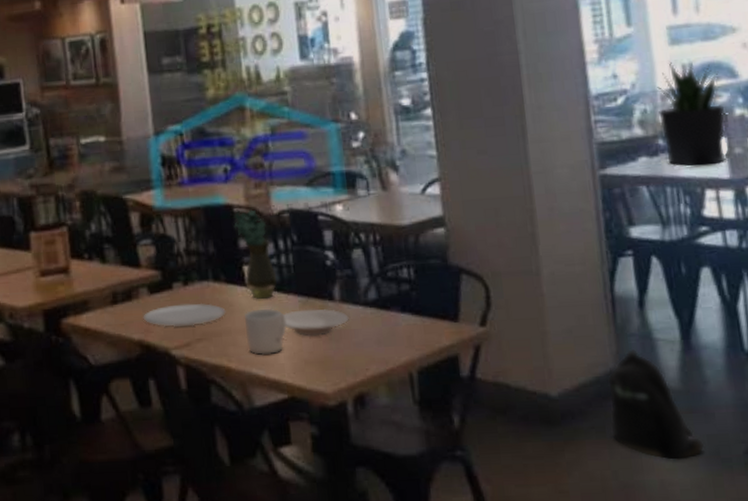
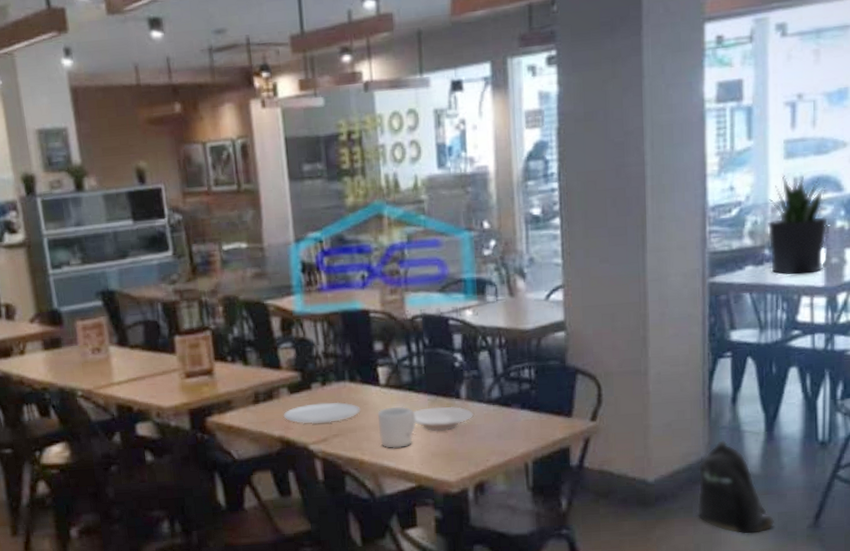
vase: present [234,207,277,299] -> none [370,312,409,398]

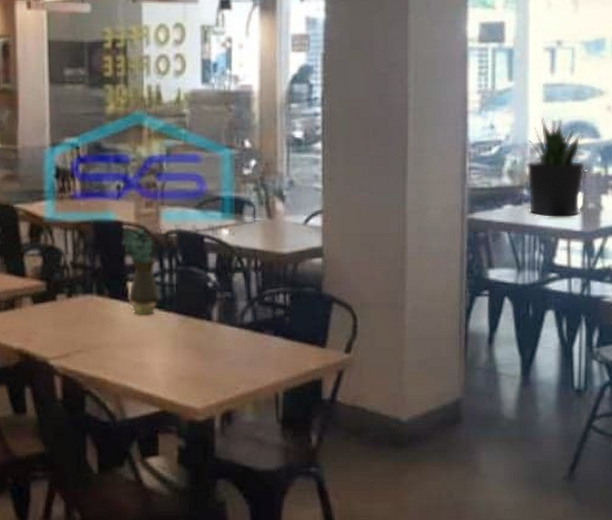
plate: present [283,402,361,425] -> none [24,315,107,338]
vase: none [370,312,409,398] -> present [122,224,159,315]
mug: present [377,406,416,449] -> none [124,324,163,370]
saucer: present [413,406,474,432] -> none [162,328,224,354]
backpack: present [697,439,775,534] -> none [451,381,530,483]

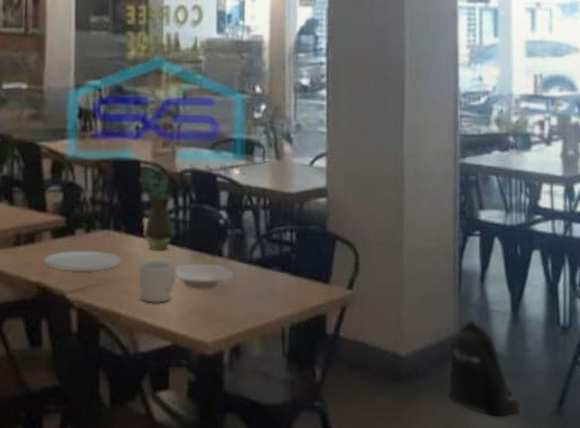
plate: none [24,315,107,338] -> present [43,250,123,272]
mug: none [124,324,163,370] -> present [138,260,176,304]
saucer: none [162,328,224,354] -> present [175,263,234,289]
backpack: none [451,381,530,483] -> present [447,317,521,417]
planter: present [527,117,585,217] -> none [512,71,564,163]

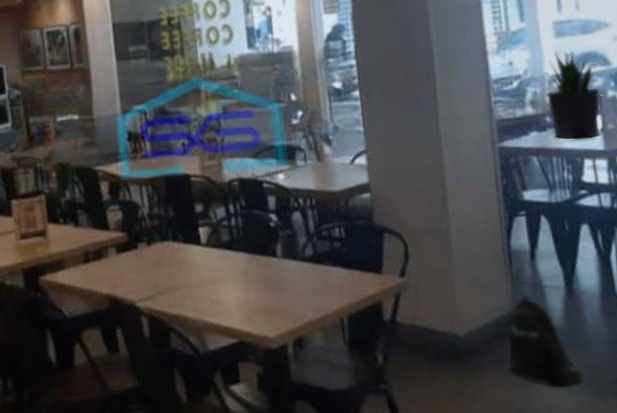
plate: present [43,250,123,272] -> none [111,260,184,283]
mug: present [138,260,176,304] -> none [199,264,236,306]
vase: present [139,163,173,250] -> none [191,176,228,256]
saucer: present [175,263,234,289] -> none [233,264,290,288]
planter: none [512,71,564,163] -> present [545,51,601,140]

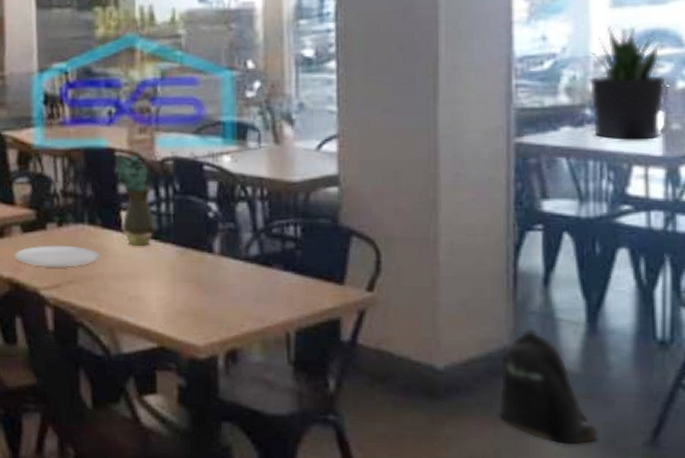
plate: none [111,260,184,283] -> present [14,245,100,268]
vase: none [191,176,228,256] -> present [114,151,155,246]

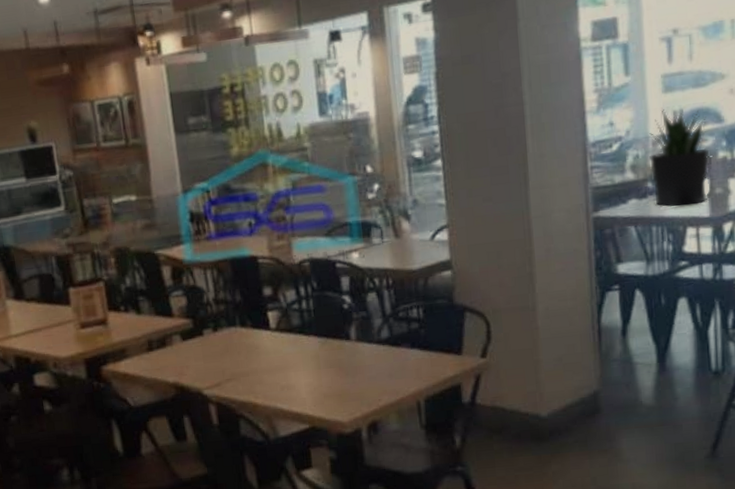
plate: present [14,245,100,268] -> none [176,347,253,370]
vase: present [114,151,155,246] -> none [258,258,299,341]
backpack: present [498,326,600,445] -> none [592,372,672,466]

